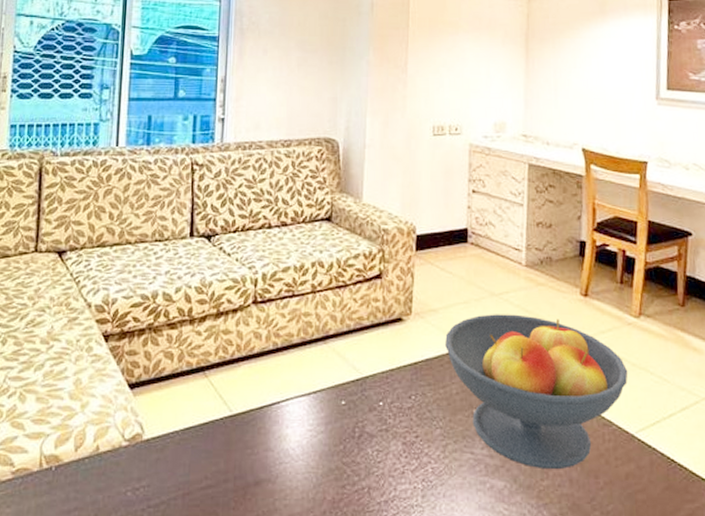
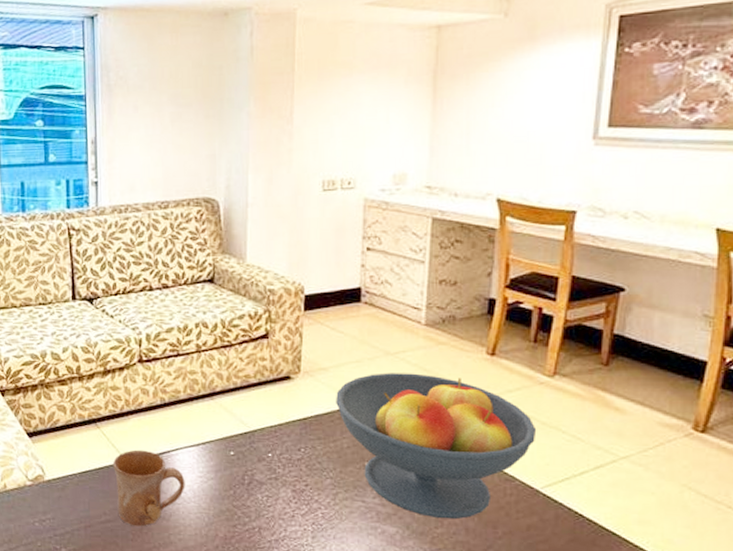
mug: none [218,401,294,492] -> present [112,450,185,527]

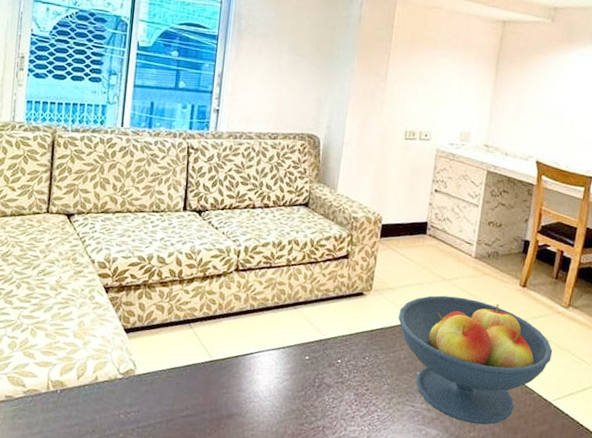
mug: present [112,450,185,527] -> none [199,350,264,422]

